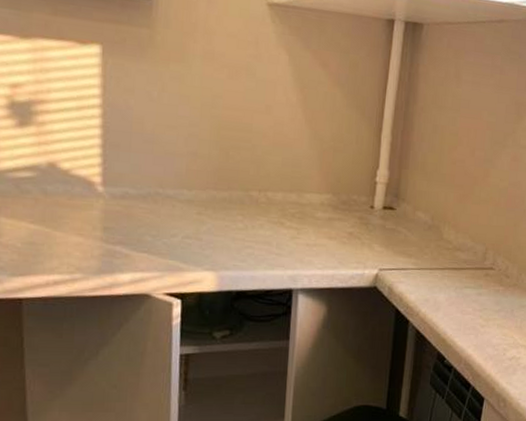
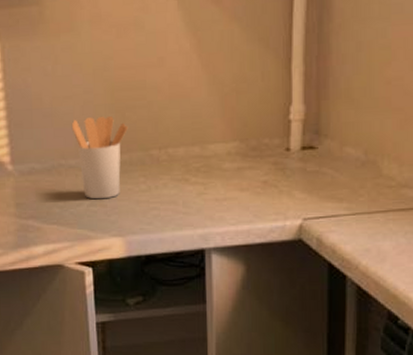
utensil holder: none [173,150,230,233] -> present [71,116,128,200]

